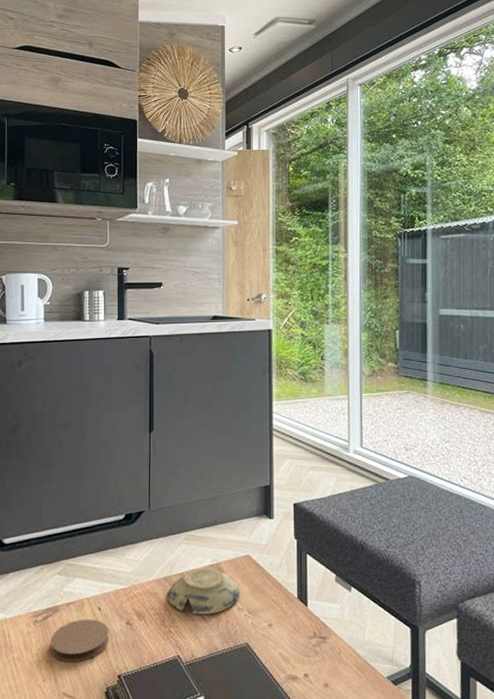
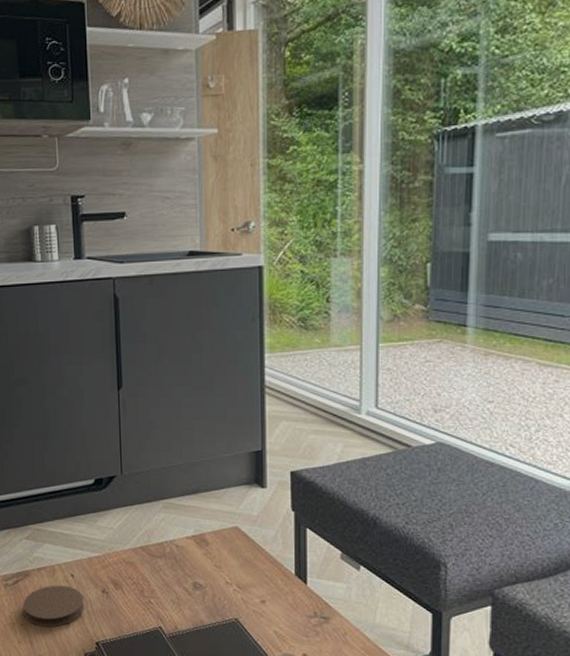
decorative bowl: present [167,567,240,615] -> none [145,537,228,588]

